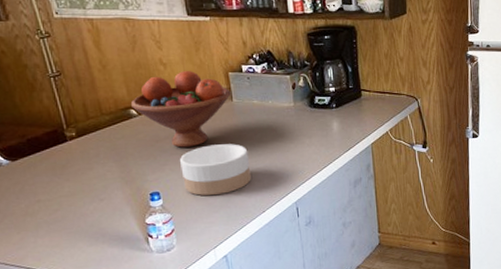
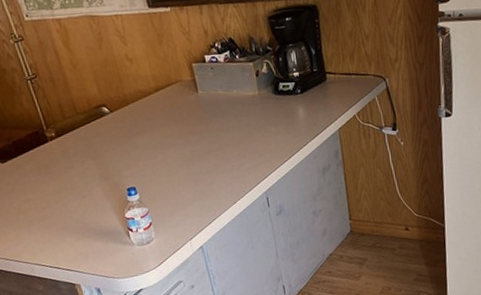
fruit bowl: present [130,71,231,148] -> none [102,65,196,143]
bowl: present [180,144,251,196] -> none [152,136,221,189]

